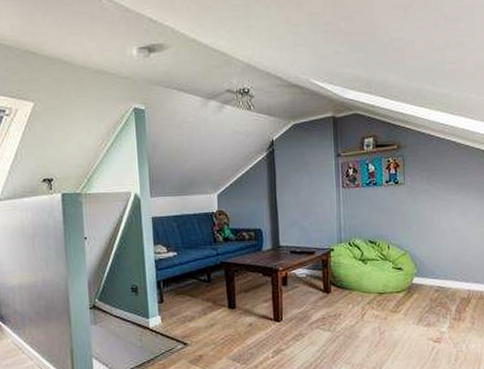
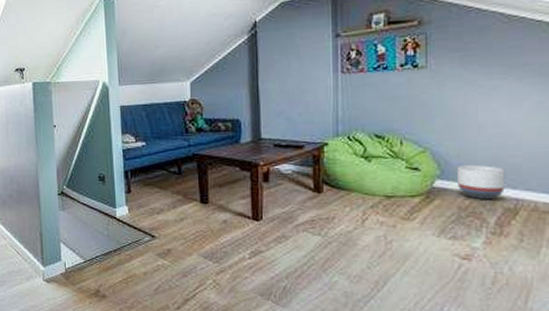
planter: none [429,264,461,292] -> present [458,165,505,200]

